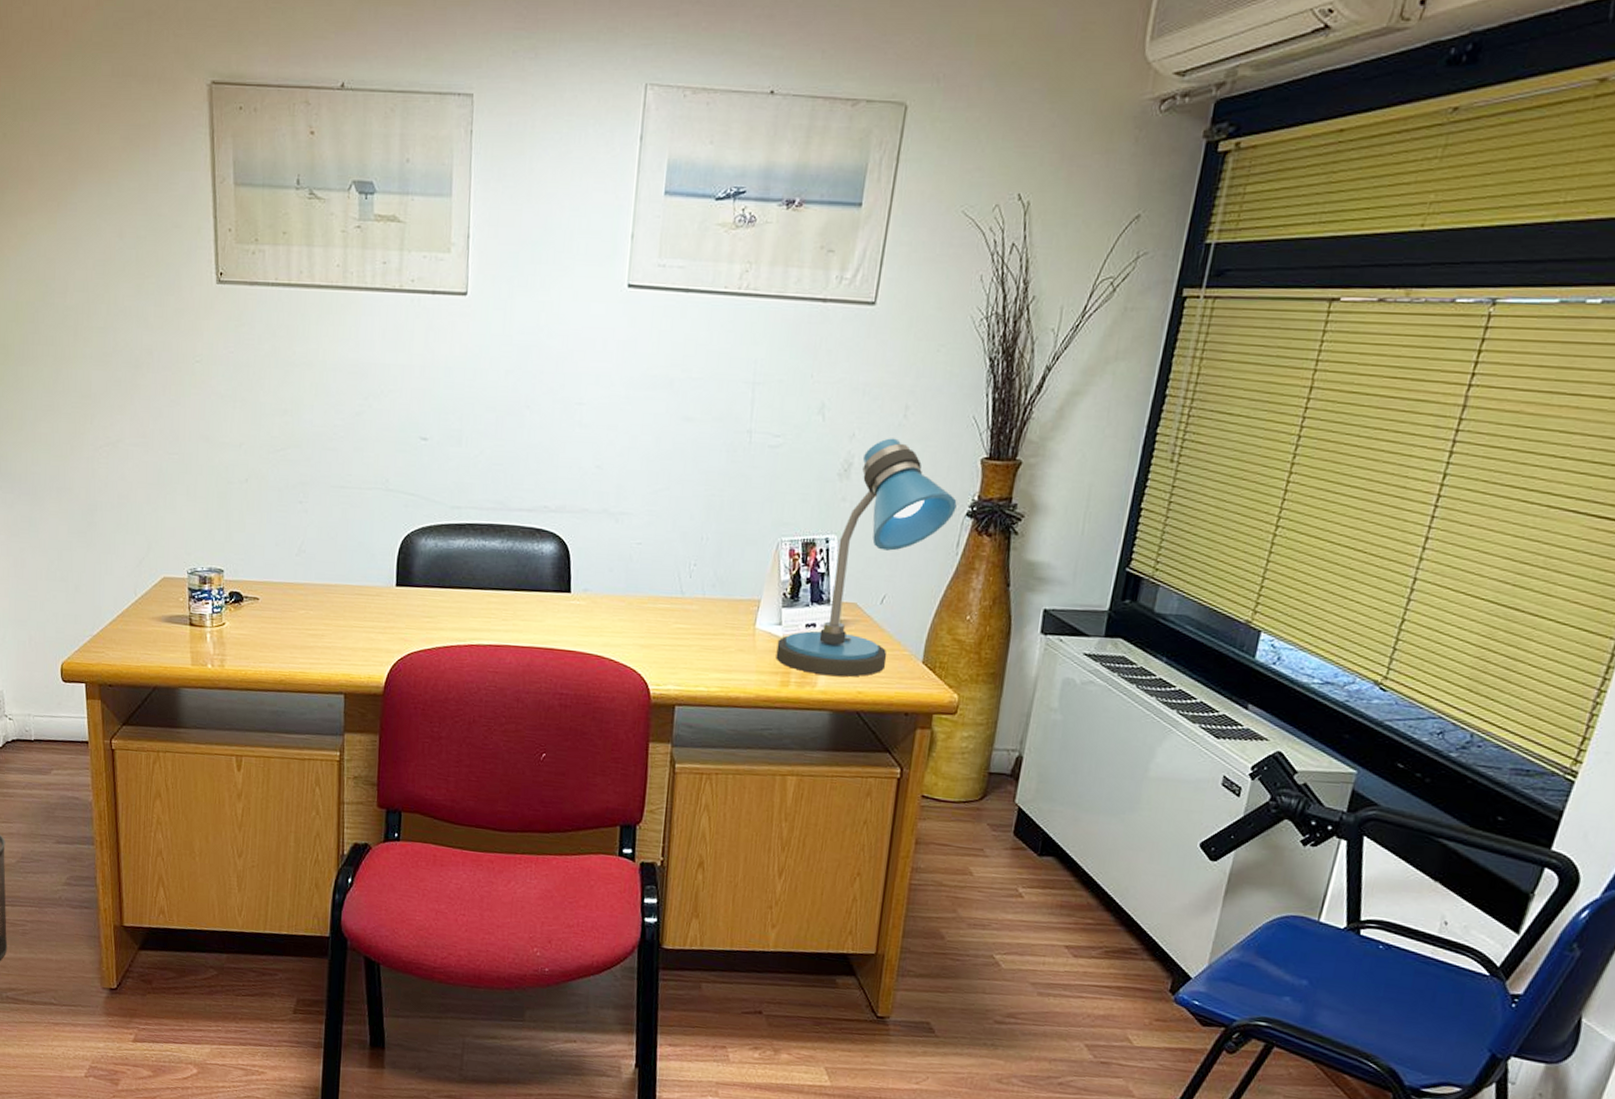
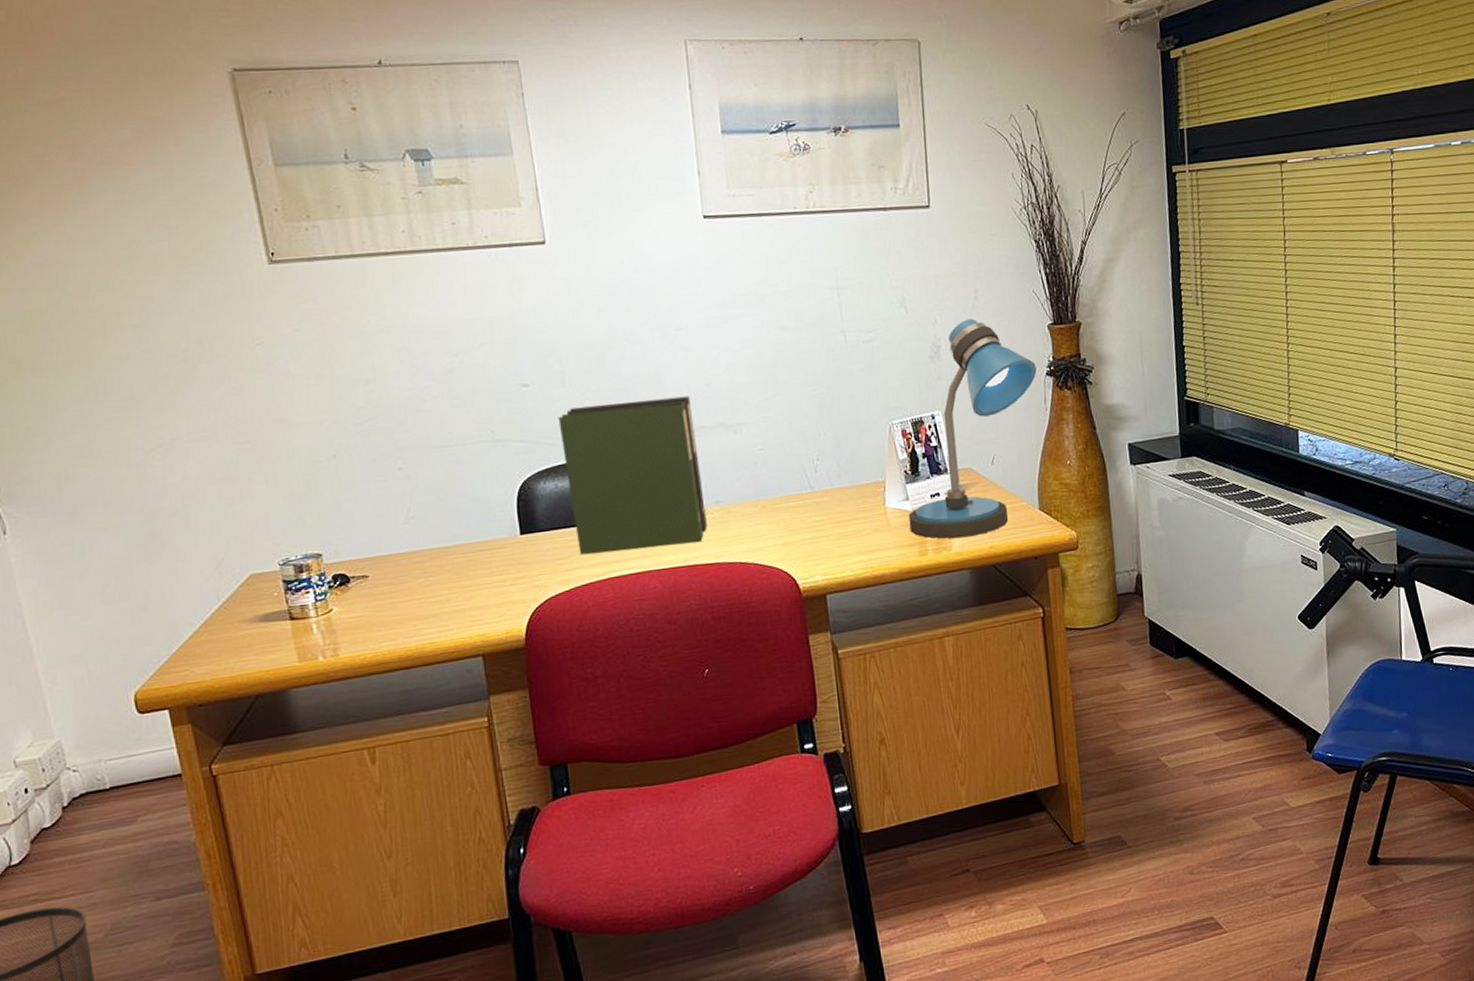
binder: none [446,469,579,626] -> present [558,396,707,554]

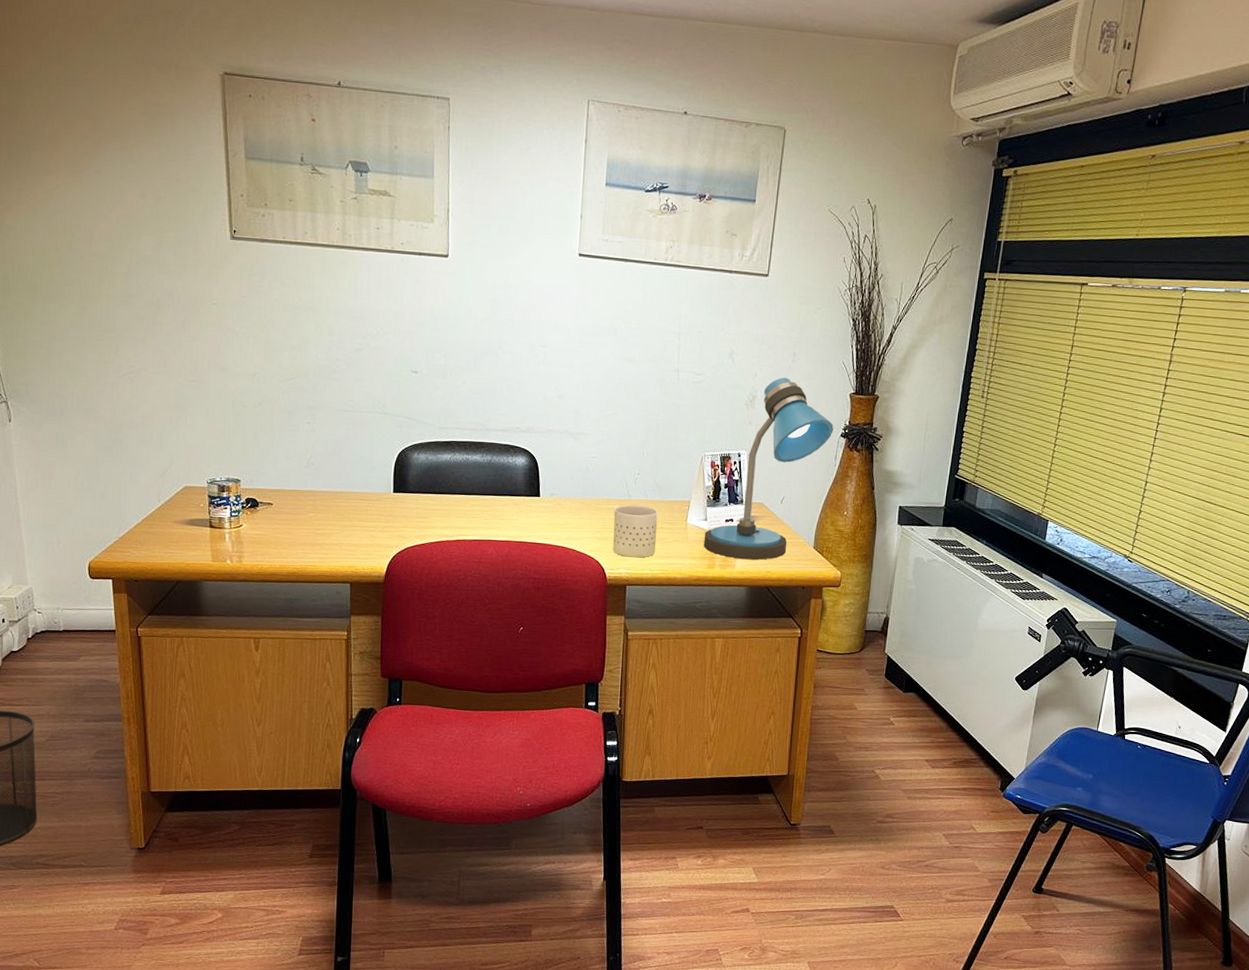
binder: present [558,396,707,554] -> none [436,397,544,524]
mug: none [796,496,854,561] -> present [612,504,658,558]

